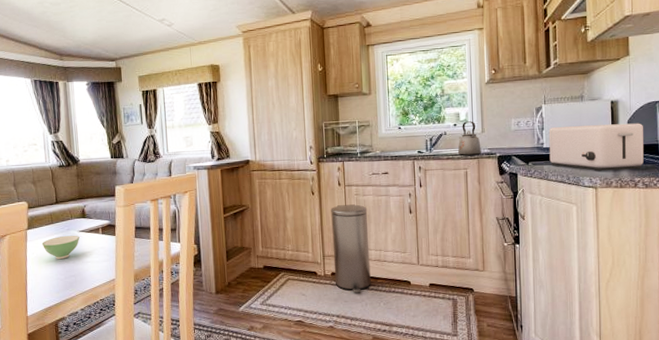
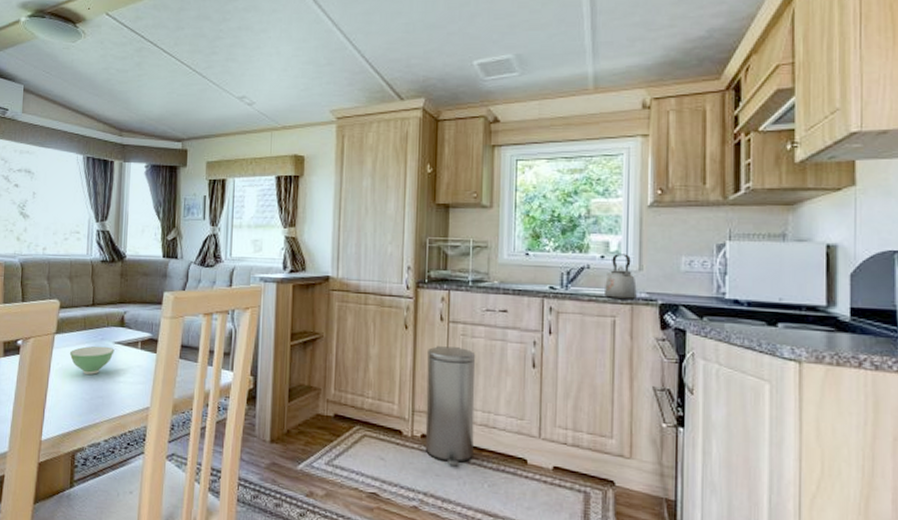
toaster: present [548,123,644,172] -> none [733,272,873,343]

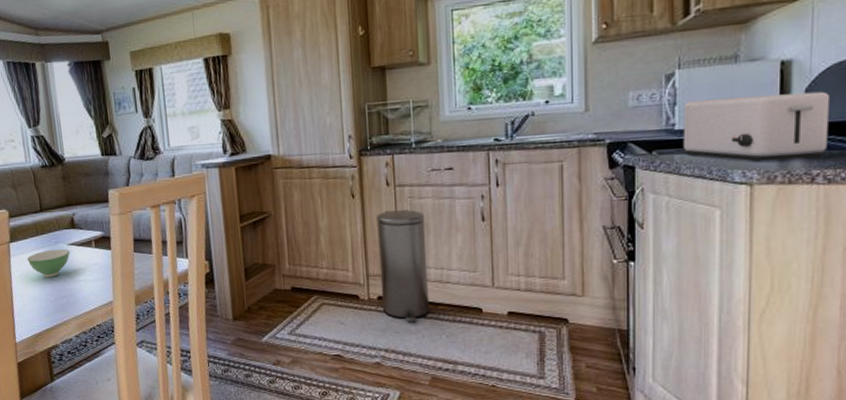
kettle: present [603,254,637,302] -> none [549,96,584,146]
toaster: none [733,272,873,343] -> present [683,91,829,162]

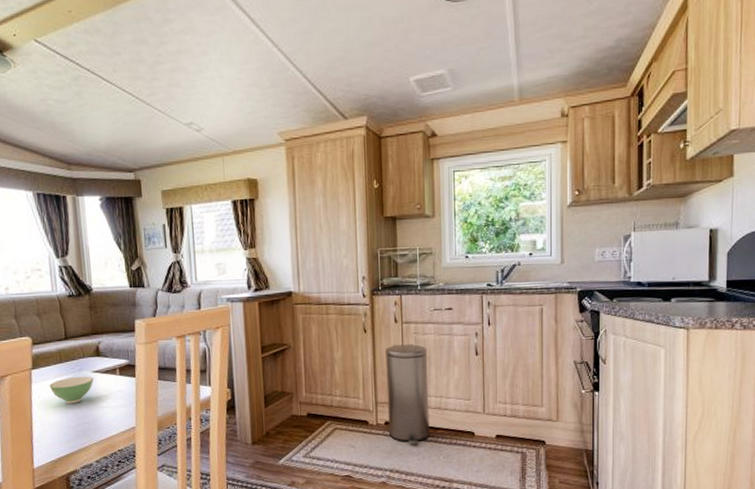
toaster: present [683,91,829,162] -> none [637,255,745,310]

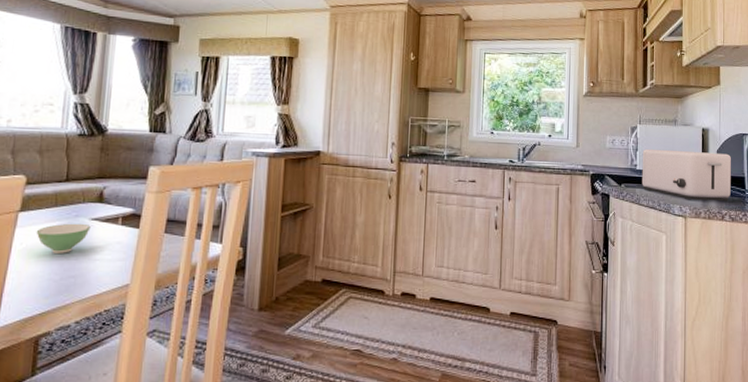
pedal bin: present [385,344,430,444] -> none [404,213,449,318]
toaster: none [637,255,745,310] -> present [642,148,731,202]

